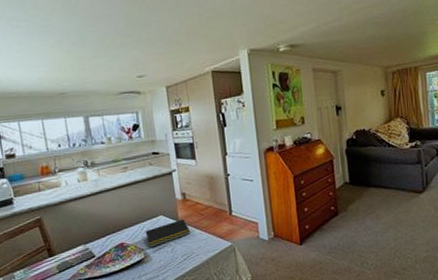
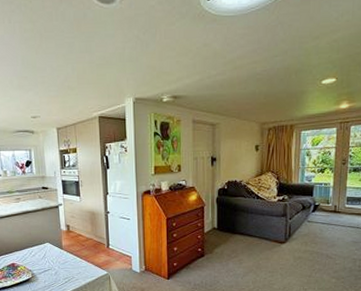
notepad: present [145,219,190,248] -> none [33,248,72,269]

